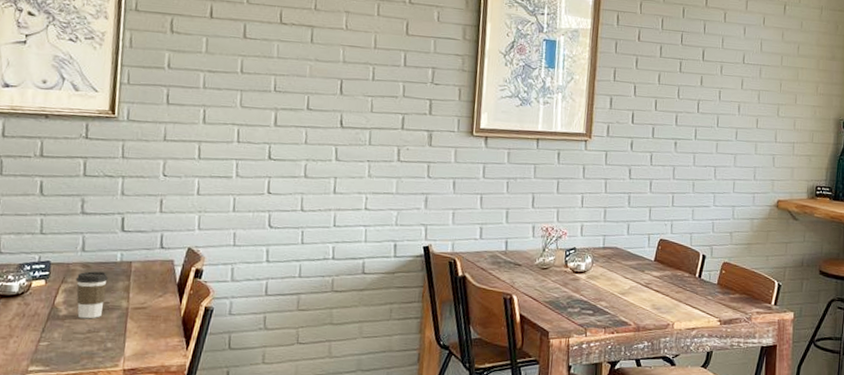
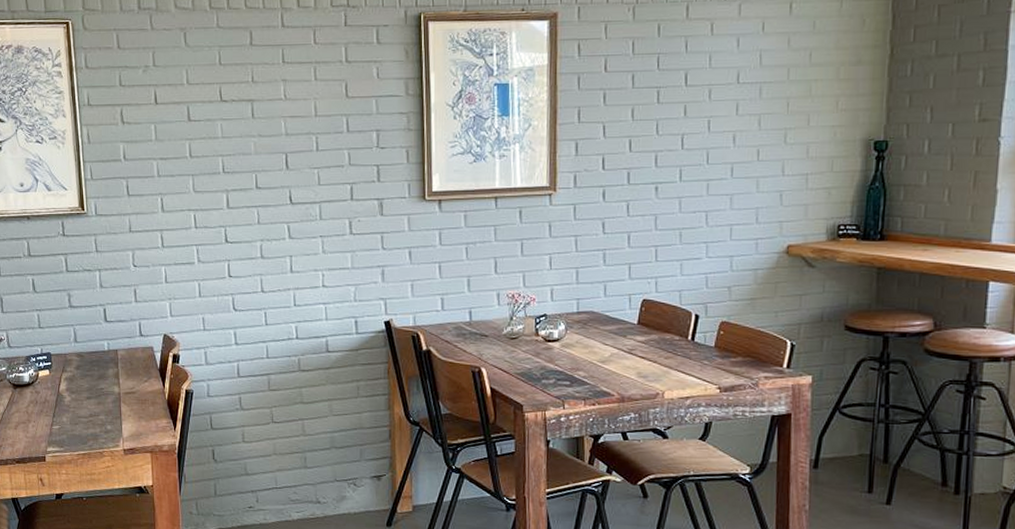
coffee cup: present [75,271,108,319] -> none [73,360,100,404]

